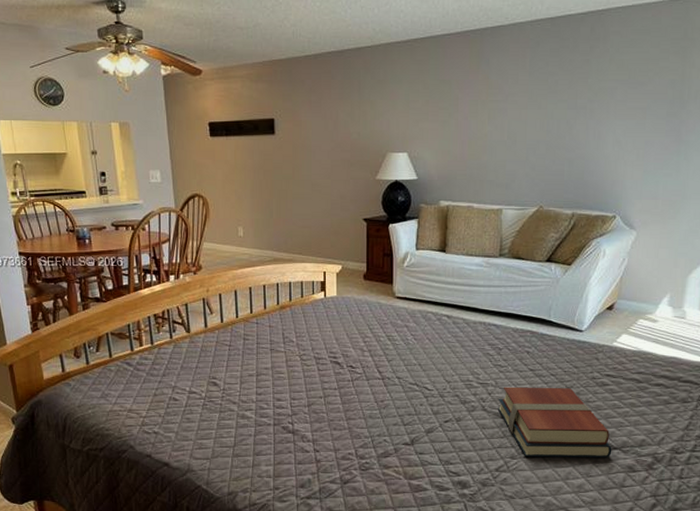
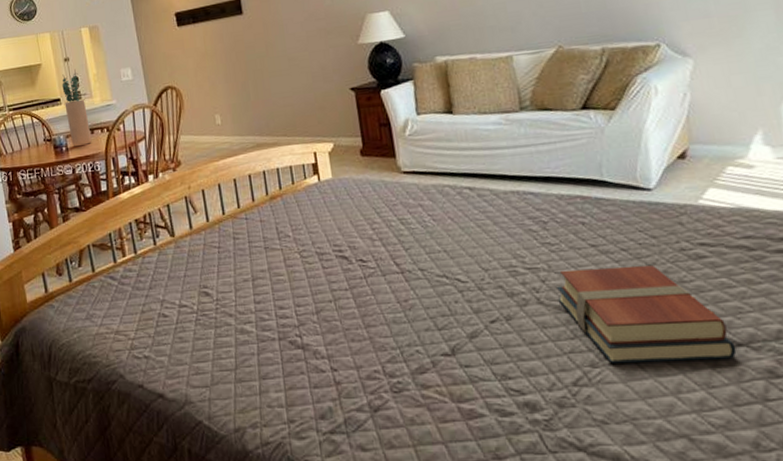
vase: none [88,163,116,241] -> present [62,69,92,147]

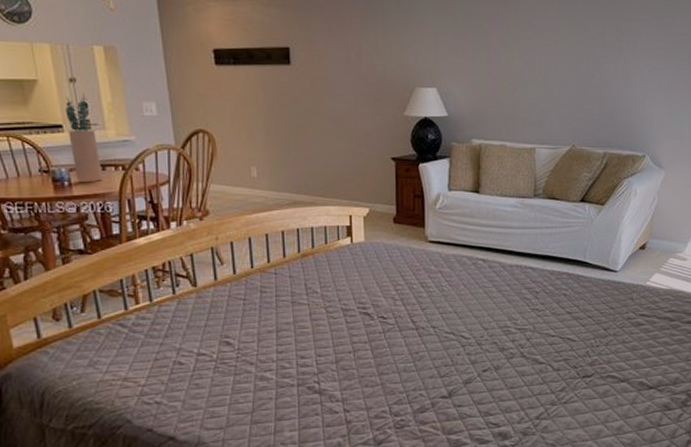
books: present [557,266,737,363] -> none [536,329,648,402]

